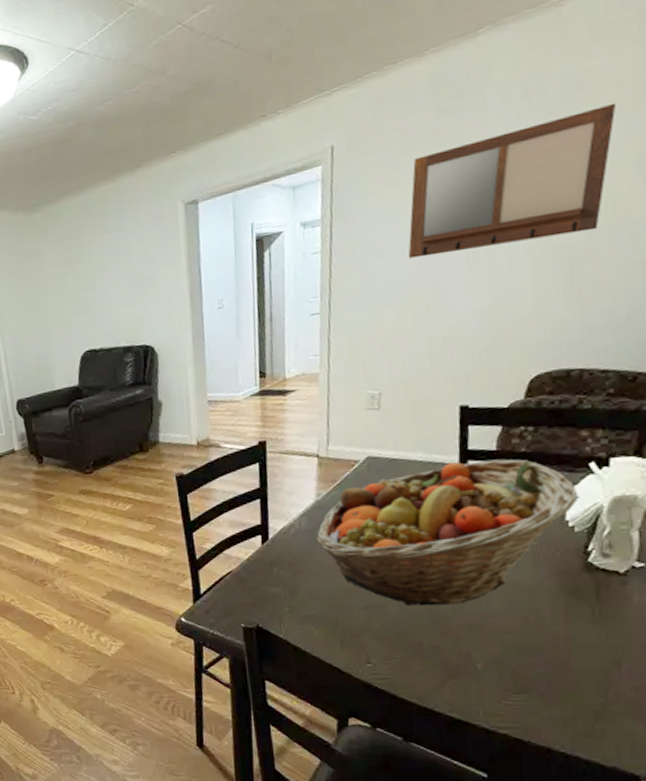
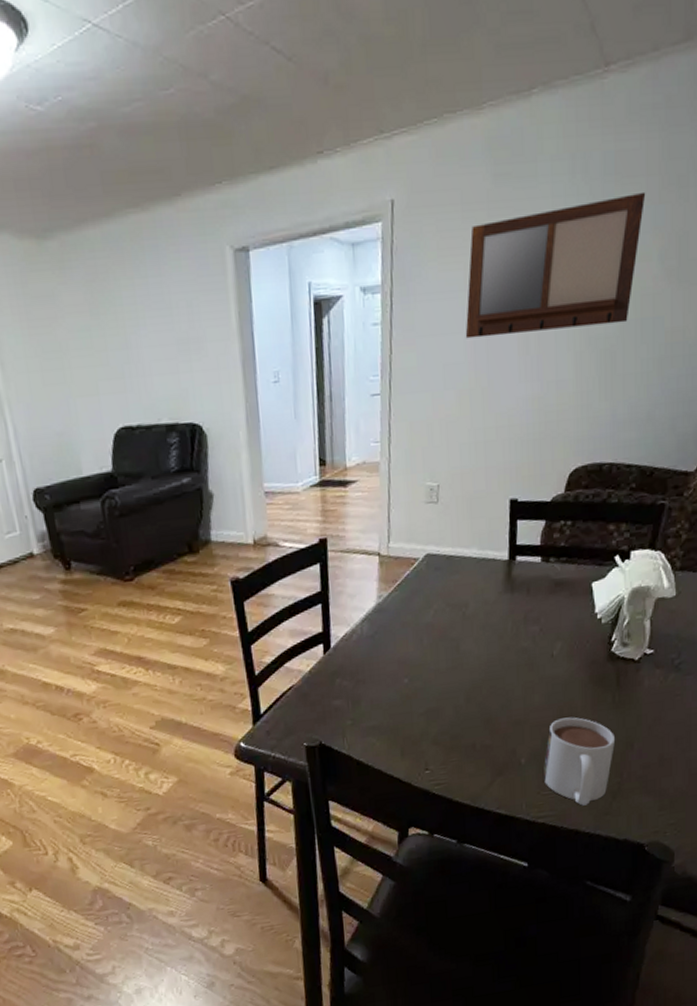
fruit basket: present [317,459,581,606] -> none [378,553,607,708]
mug: none [504,626,596,723] -> present [543,717,615,806]

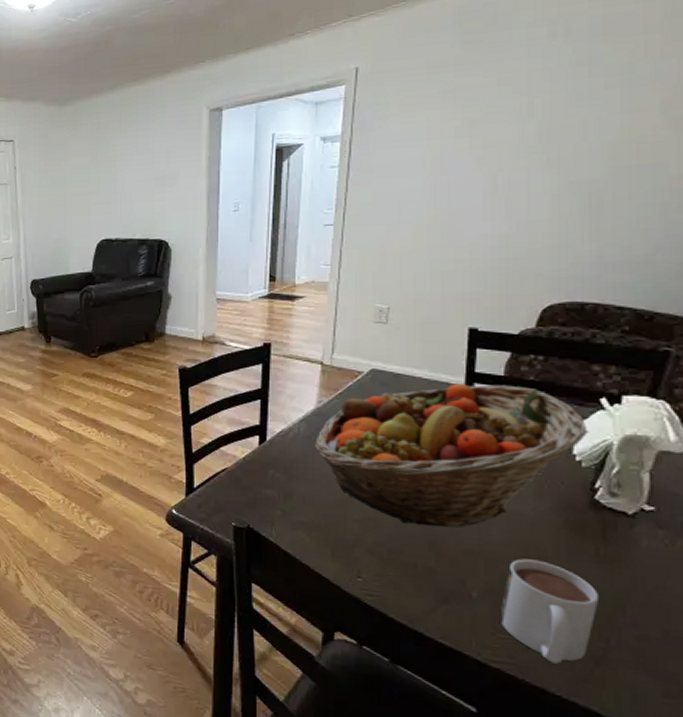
fruit basket: none [378,553,607,708] -> present [315,384,589,528]
writing board: present [465,191,646,339] -> none [425,48,644,181]

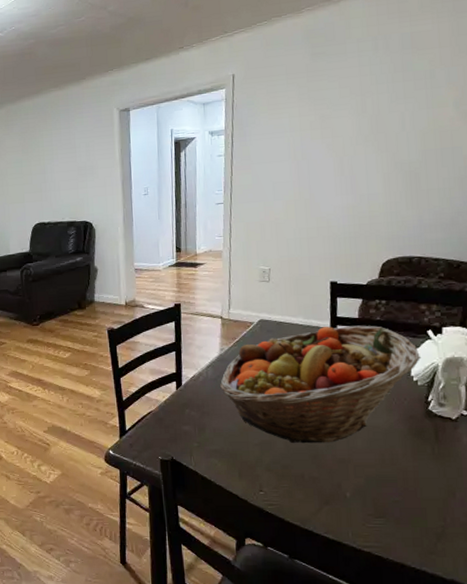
mug: present [499,559,598,664] -> none [367,462,436,542]

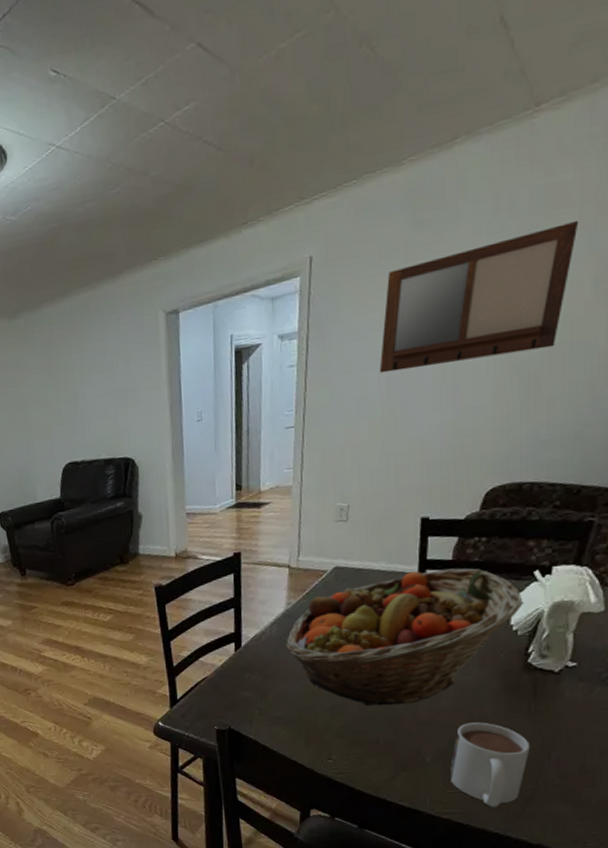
writing board: none [290,58,440,165] -> present [379,220,579,373]
mug: none [367,462,436,542] -> present [449,722,529,807]

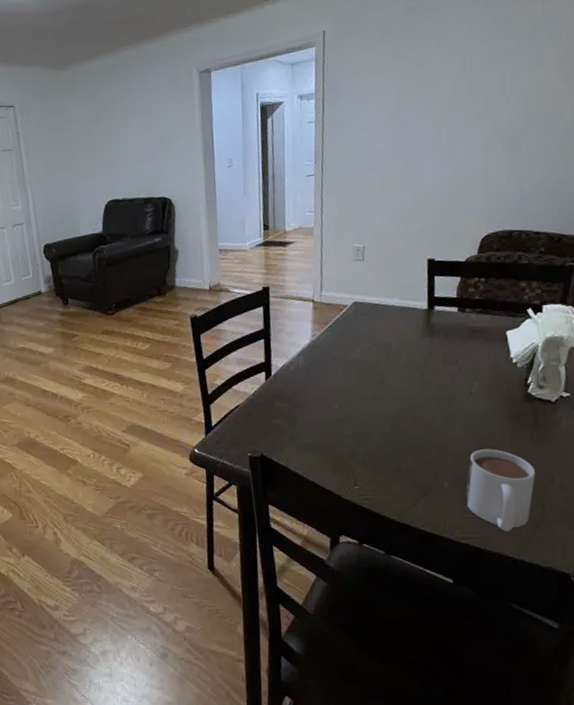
fruit basket: present [286,568,525,706] -> none [312,305,521,434]
writing board: present [379,220,579,373] -> none [385,14,542,132]

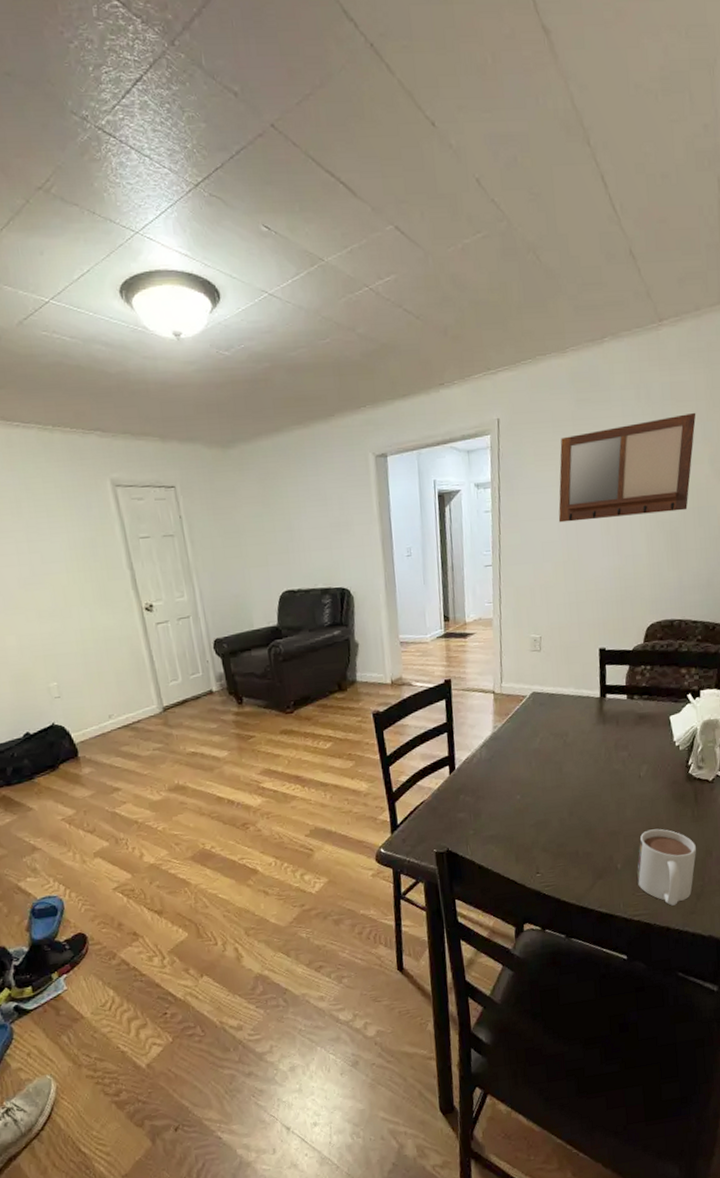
writing board: none [385,14,542,132] -> present [558,412,696,523]

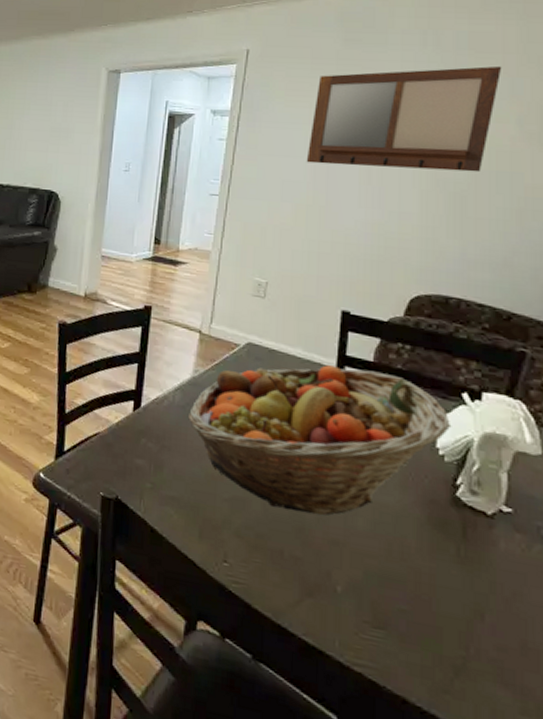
fruit basket: none [494,692,683,820] -> present [188,365,452,516]
mug: present [636,828,696,906] -> none [363,554,458,671]

